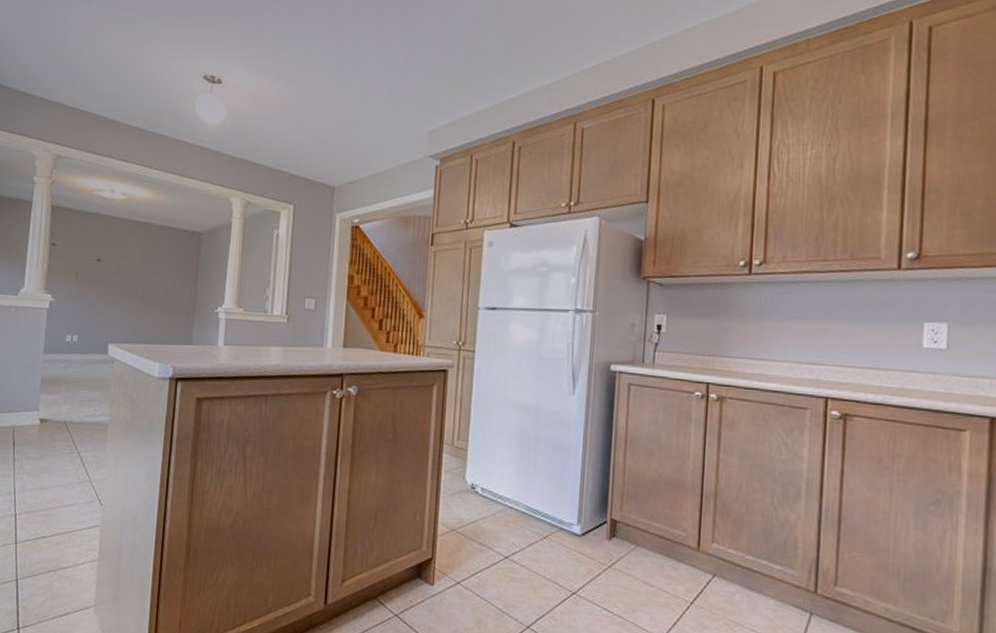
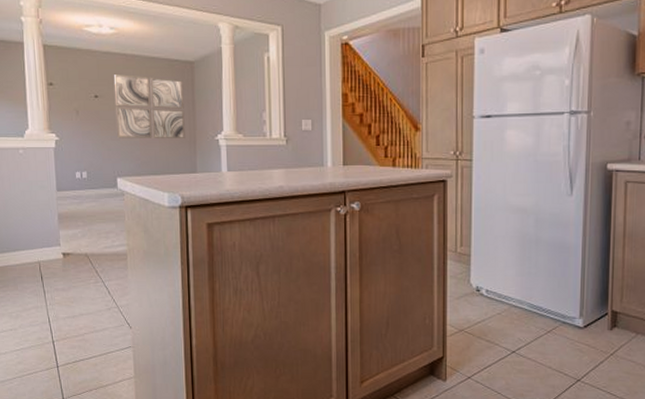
wall art: none [114,240,189,309] -> present [113,74,185,138]

